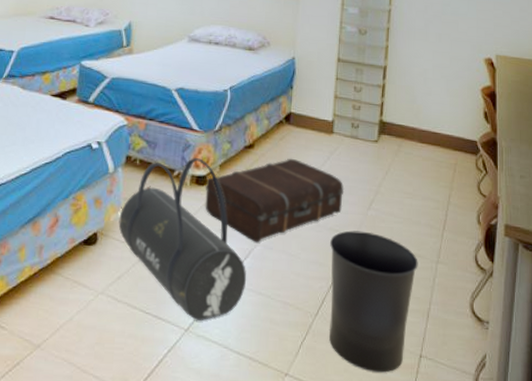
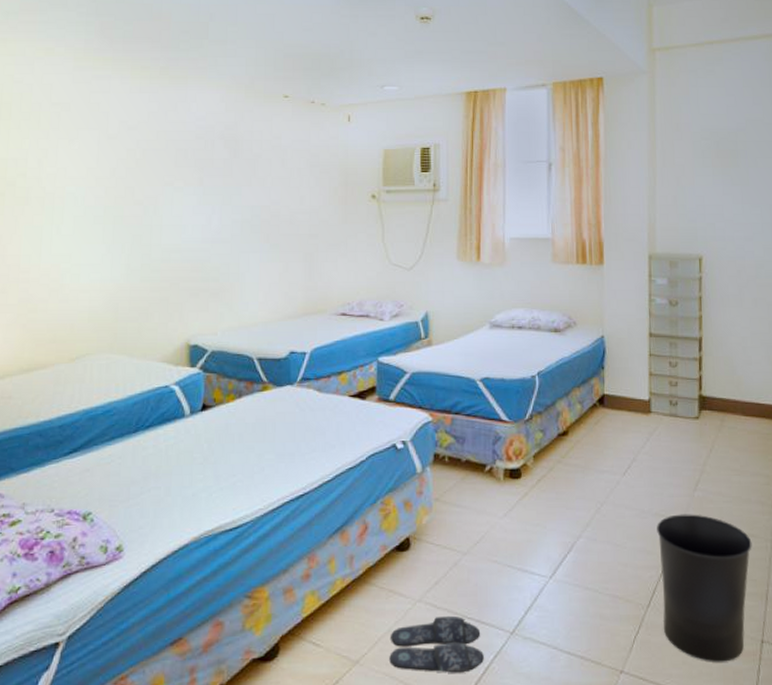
slippers: none [69,309,158,364] -> present [389,615,484,673]
duffel bag: present [118,158,247,320] -> none [431,450,572,622]
suitcase: present [205,158,345,243] -> none [519,442,668,535]

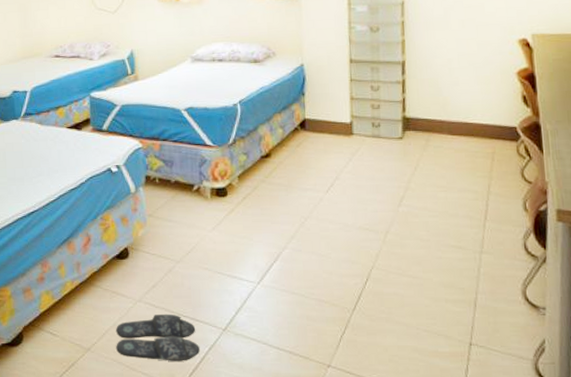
waste bin: present [657,514,752,662] -> none [361,227,460,361]

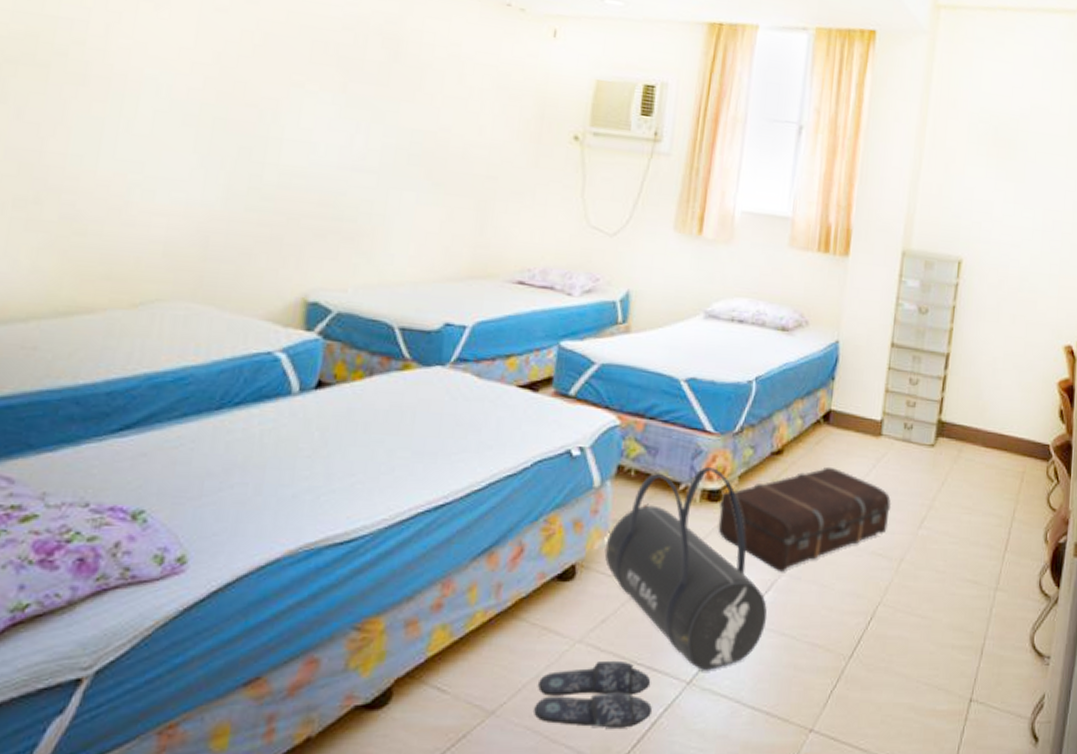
duffel bag: none [146,172,279,320] -> present [604,467,768,670]
suitcase: none [225,163,371,246] -> present [718,466,892,572]

